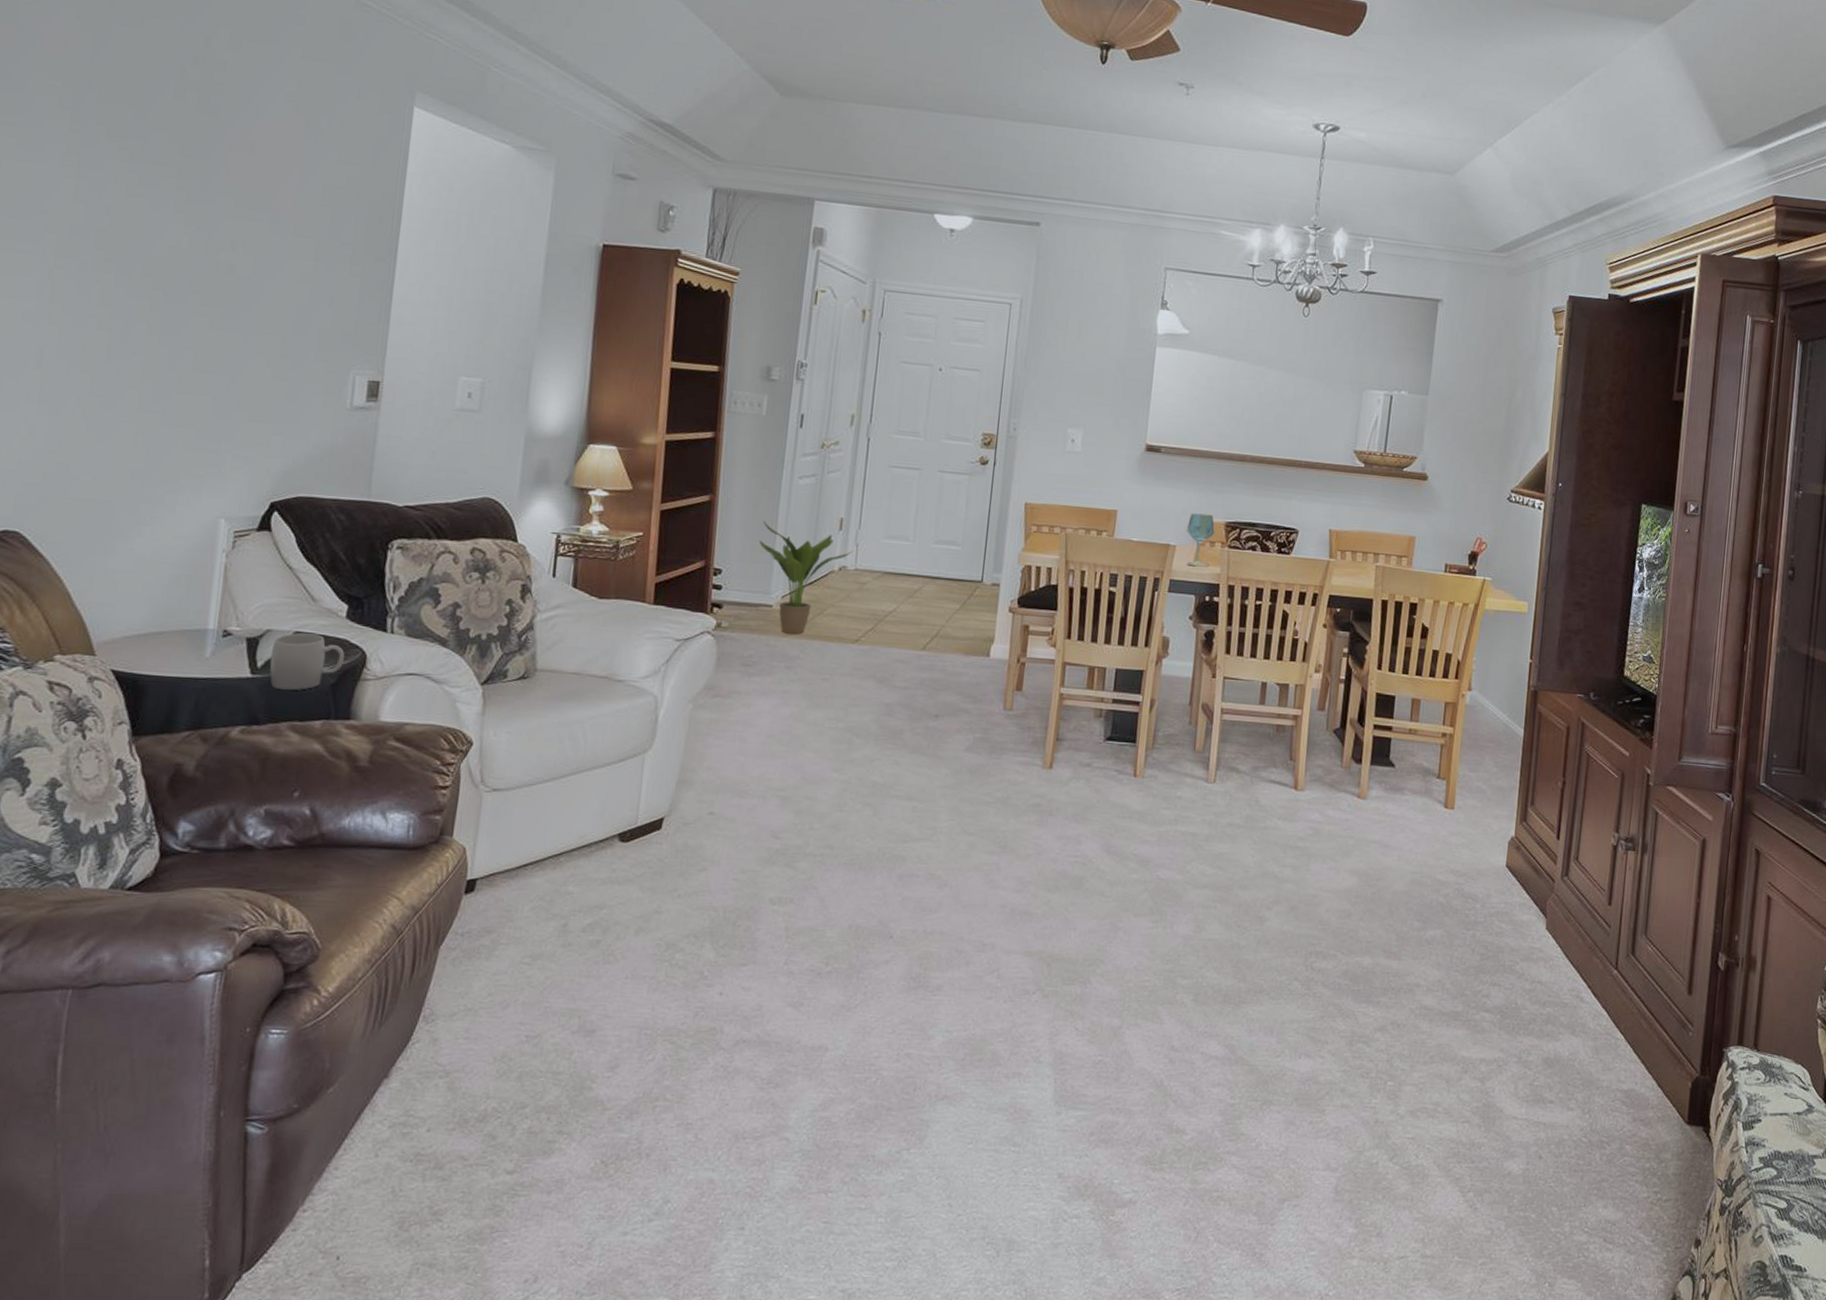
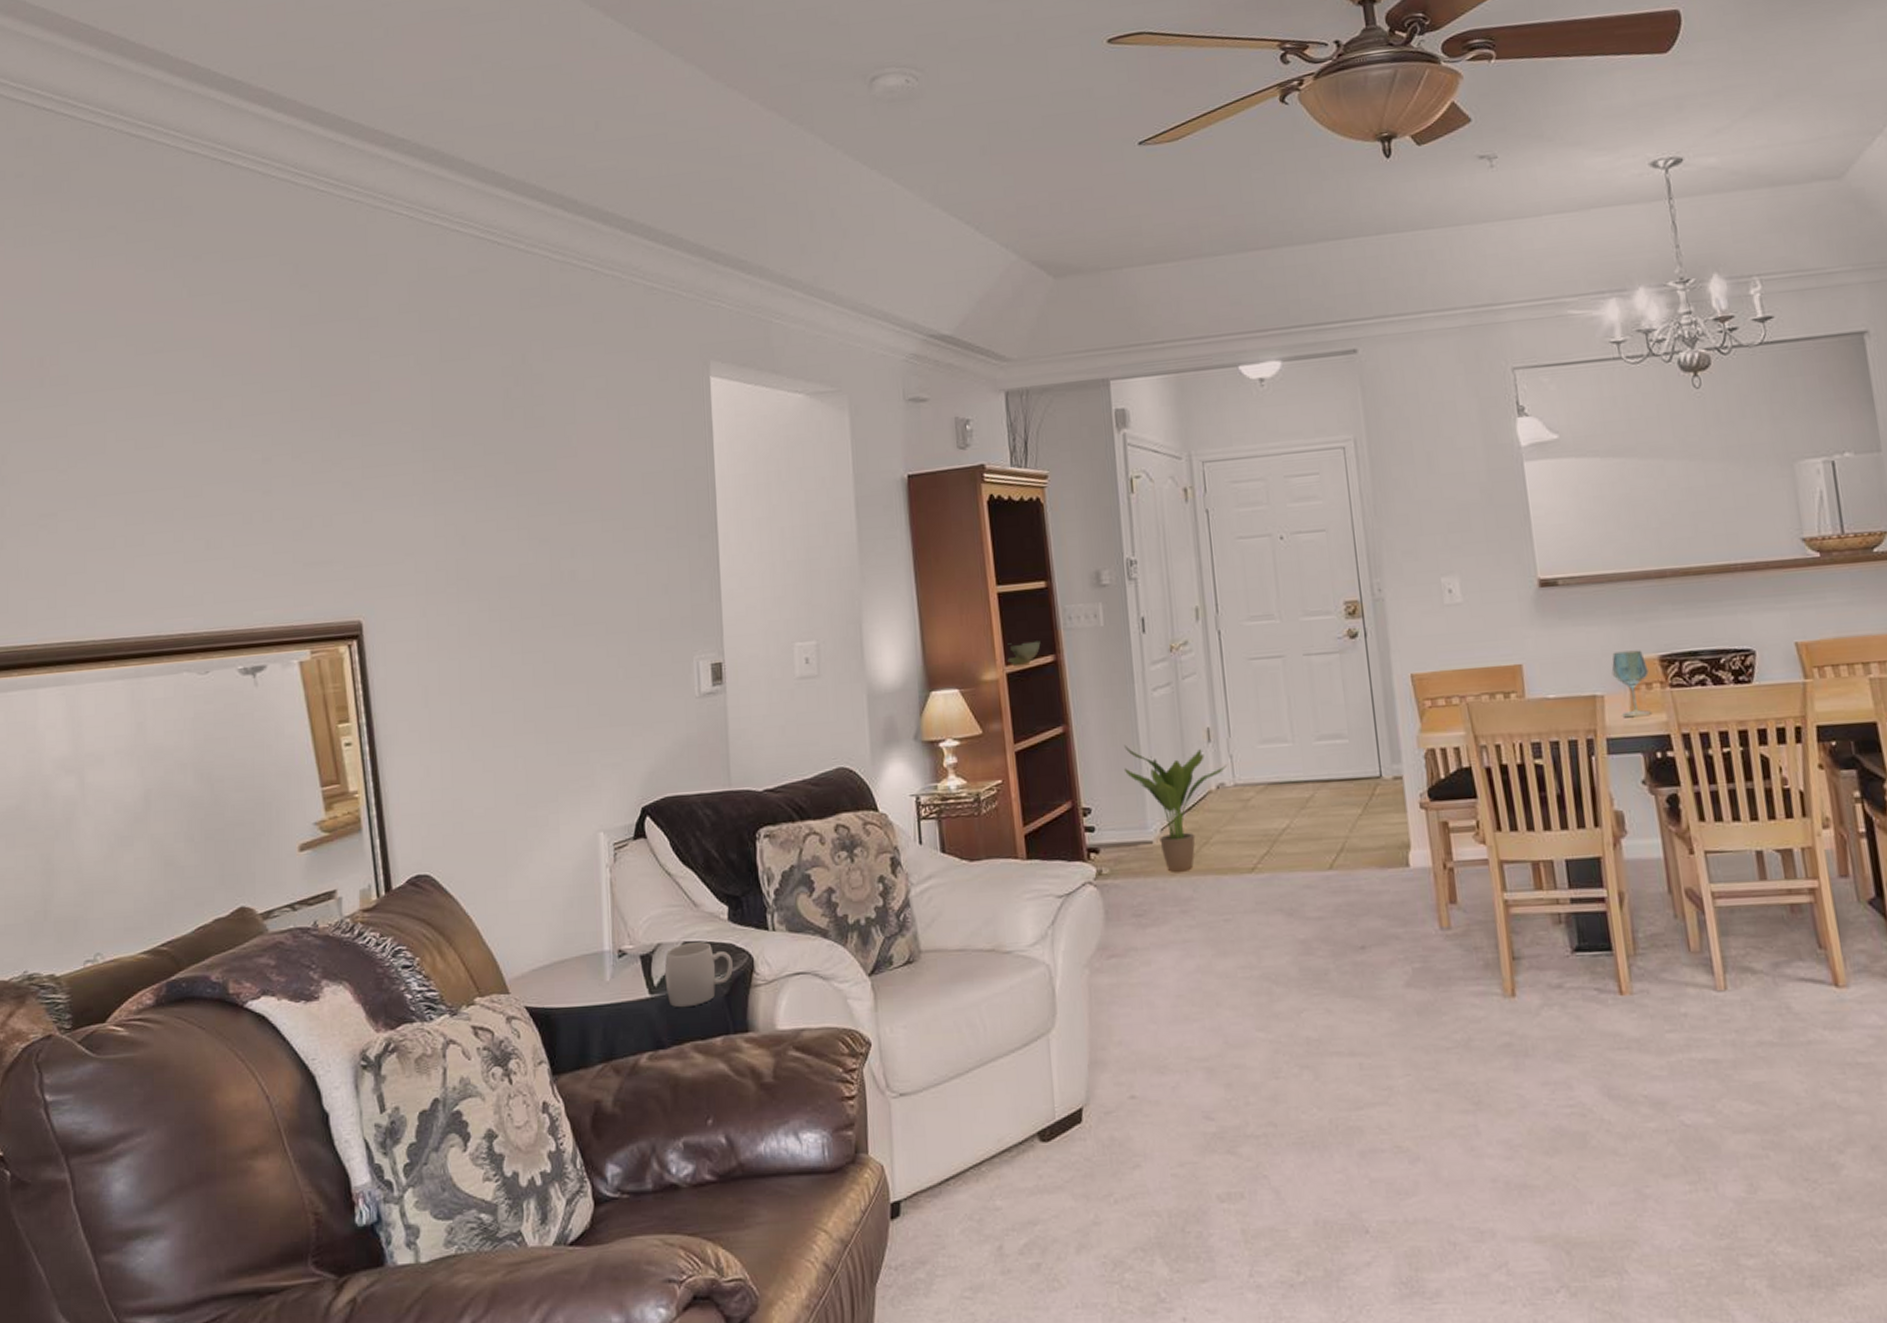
bowl: none [669,414,704,437] -> present [1007,640,1041,667]

